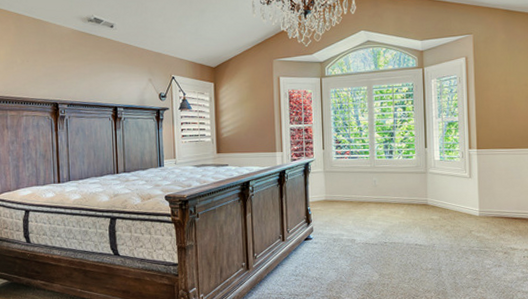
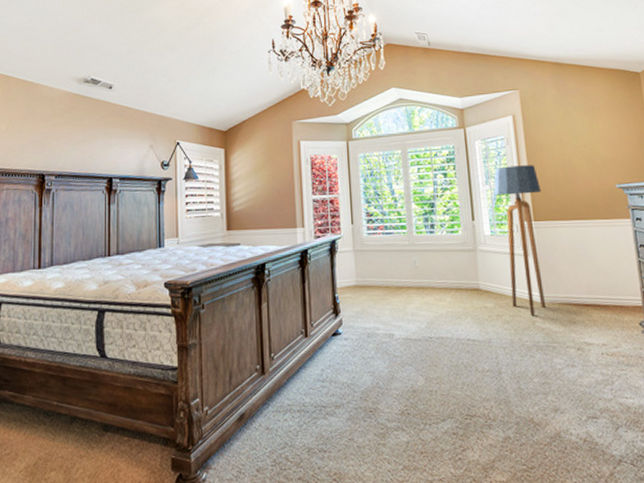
floor lamp: none [445,101,485,226] -> present [494,165,545,315]

